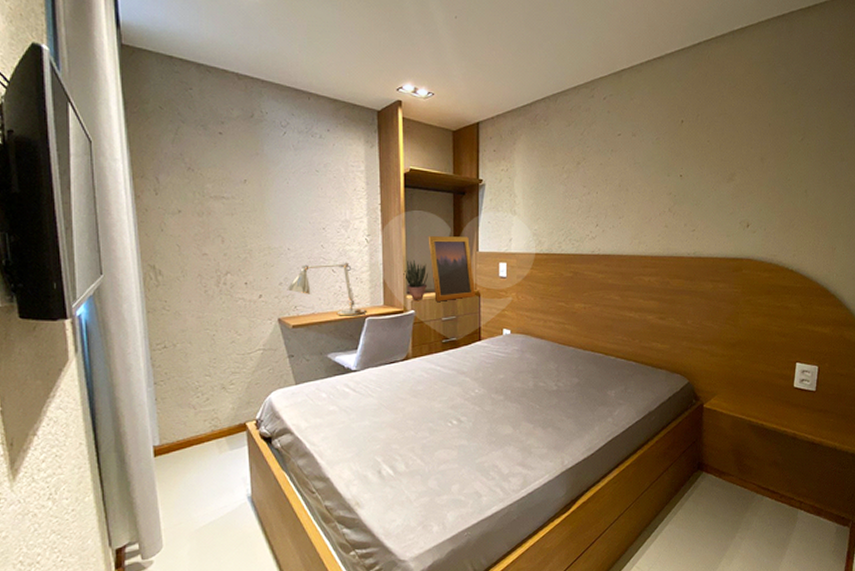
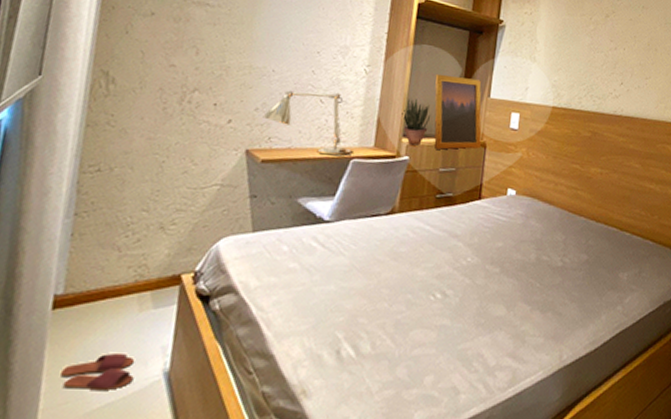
slippers: none [172,484,226,513] -> present [61,352,134,390]

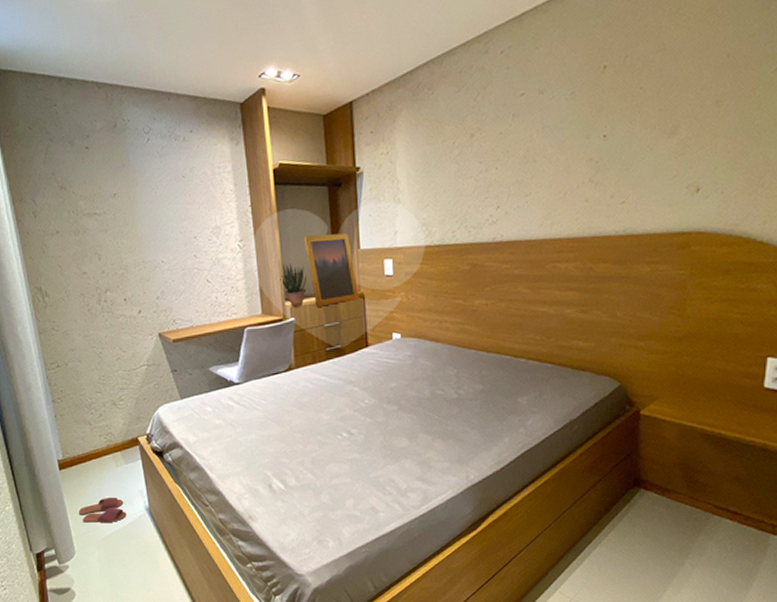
desk lamp: present [262,90,353,156] -> none [164,271,245,328]

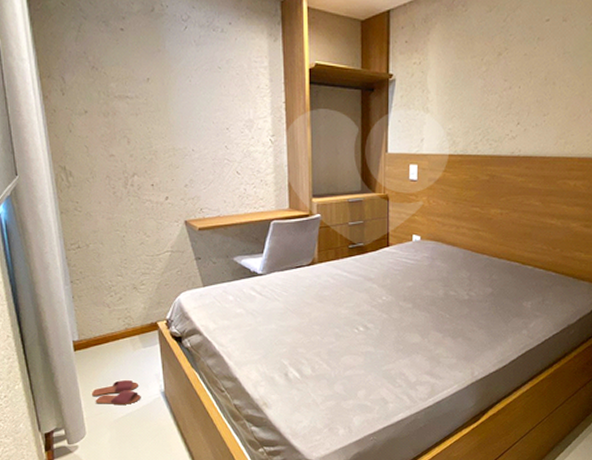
potted plant: present [280,263,307,307] -> none [309,161,335,204]
picture frame: present [303,233,360,307] -> none [334,135,385,205]

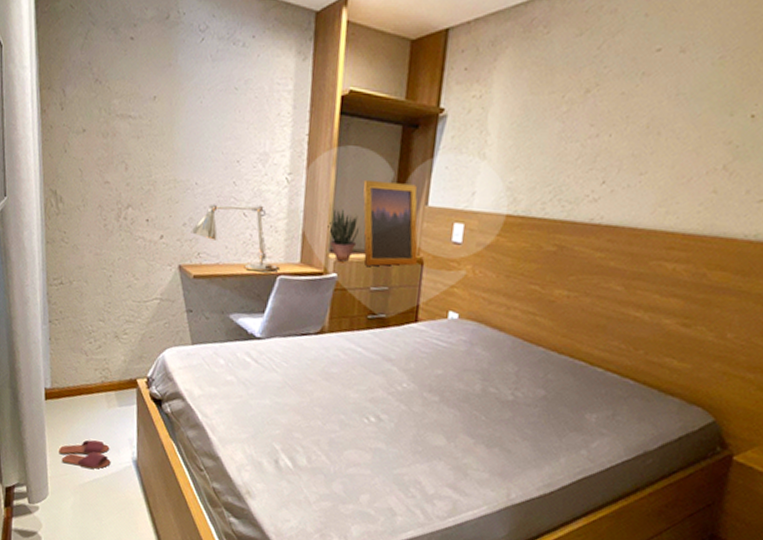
desk lamp: none [192,163,272,219] -> present [190,203,279,272]
potted plant: none [309,161,335,204] -> present [327,209,360,262]
picture frame: none [334,135,385,205] -> present [362,179,418,267]

